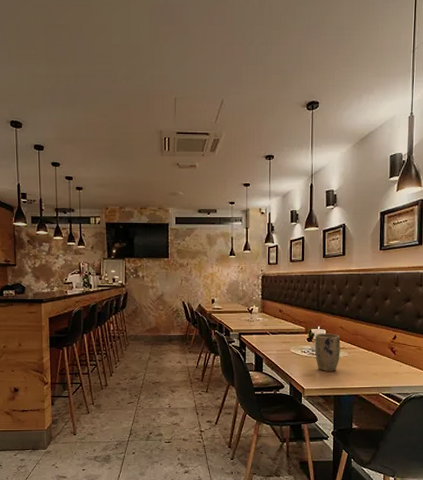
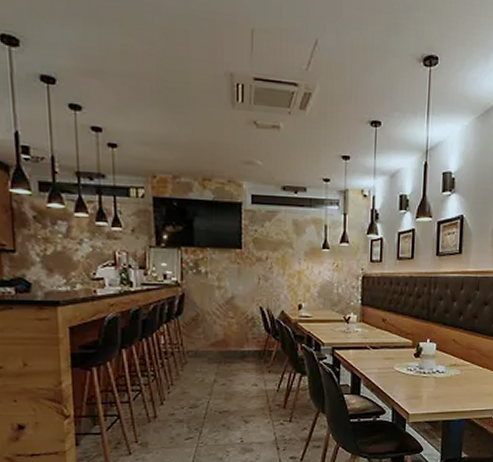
plant pot: present [315,333,341,372] -> none [423,347,453,394]

